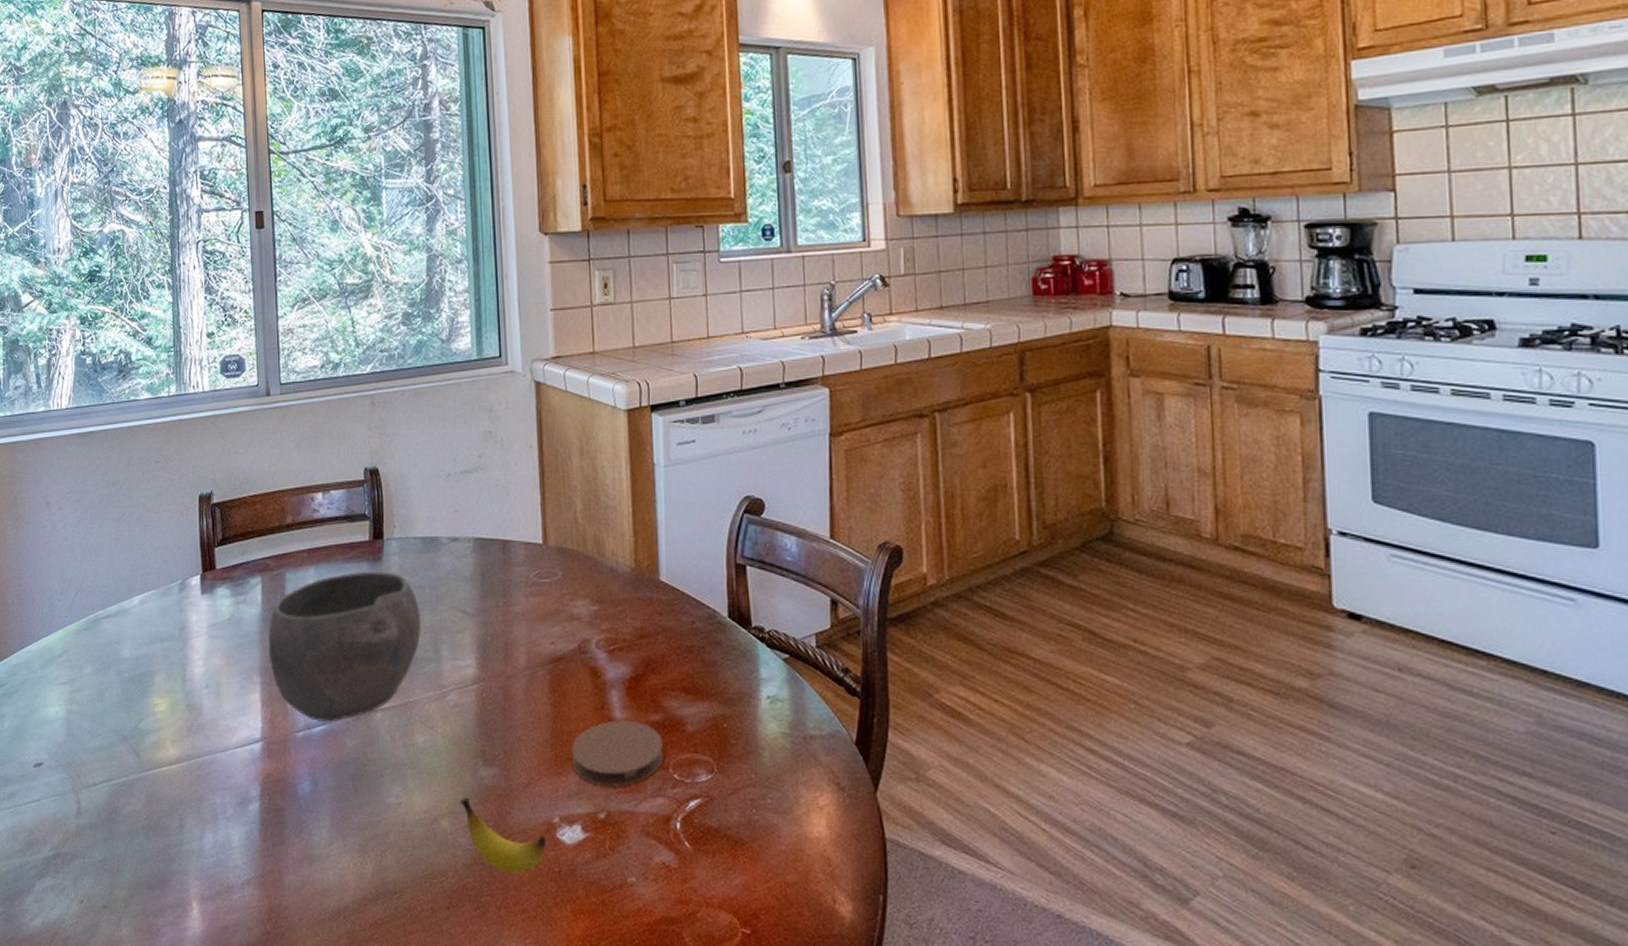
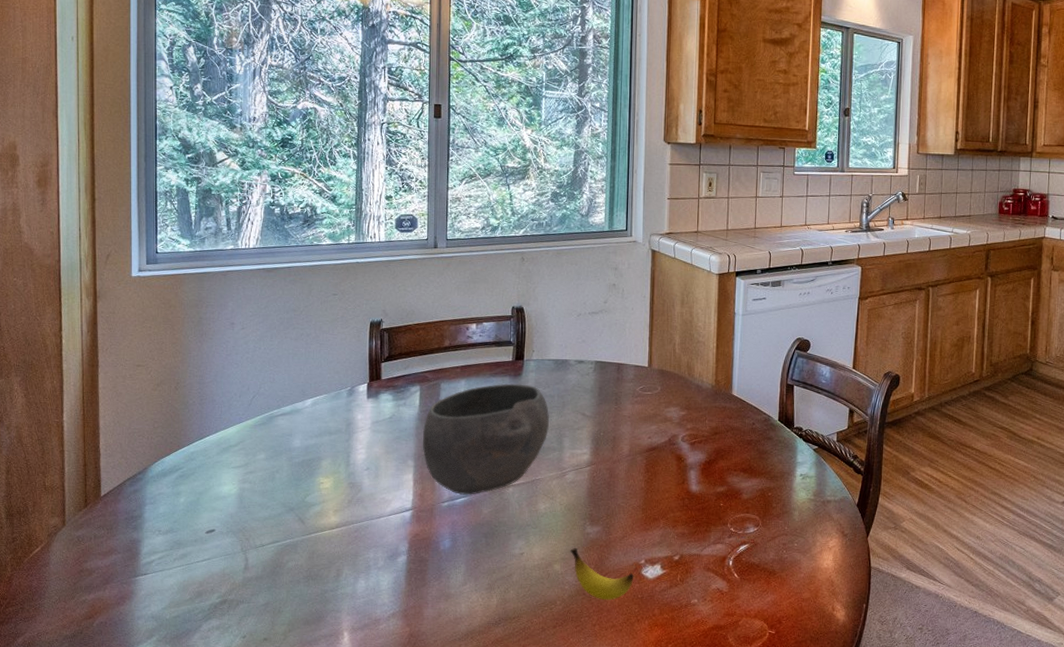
coaster: present [571,720,663,787] -> none [657,491,725,538]

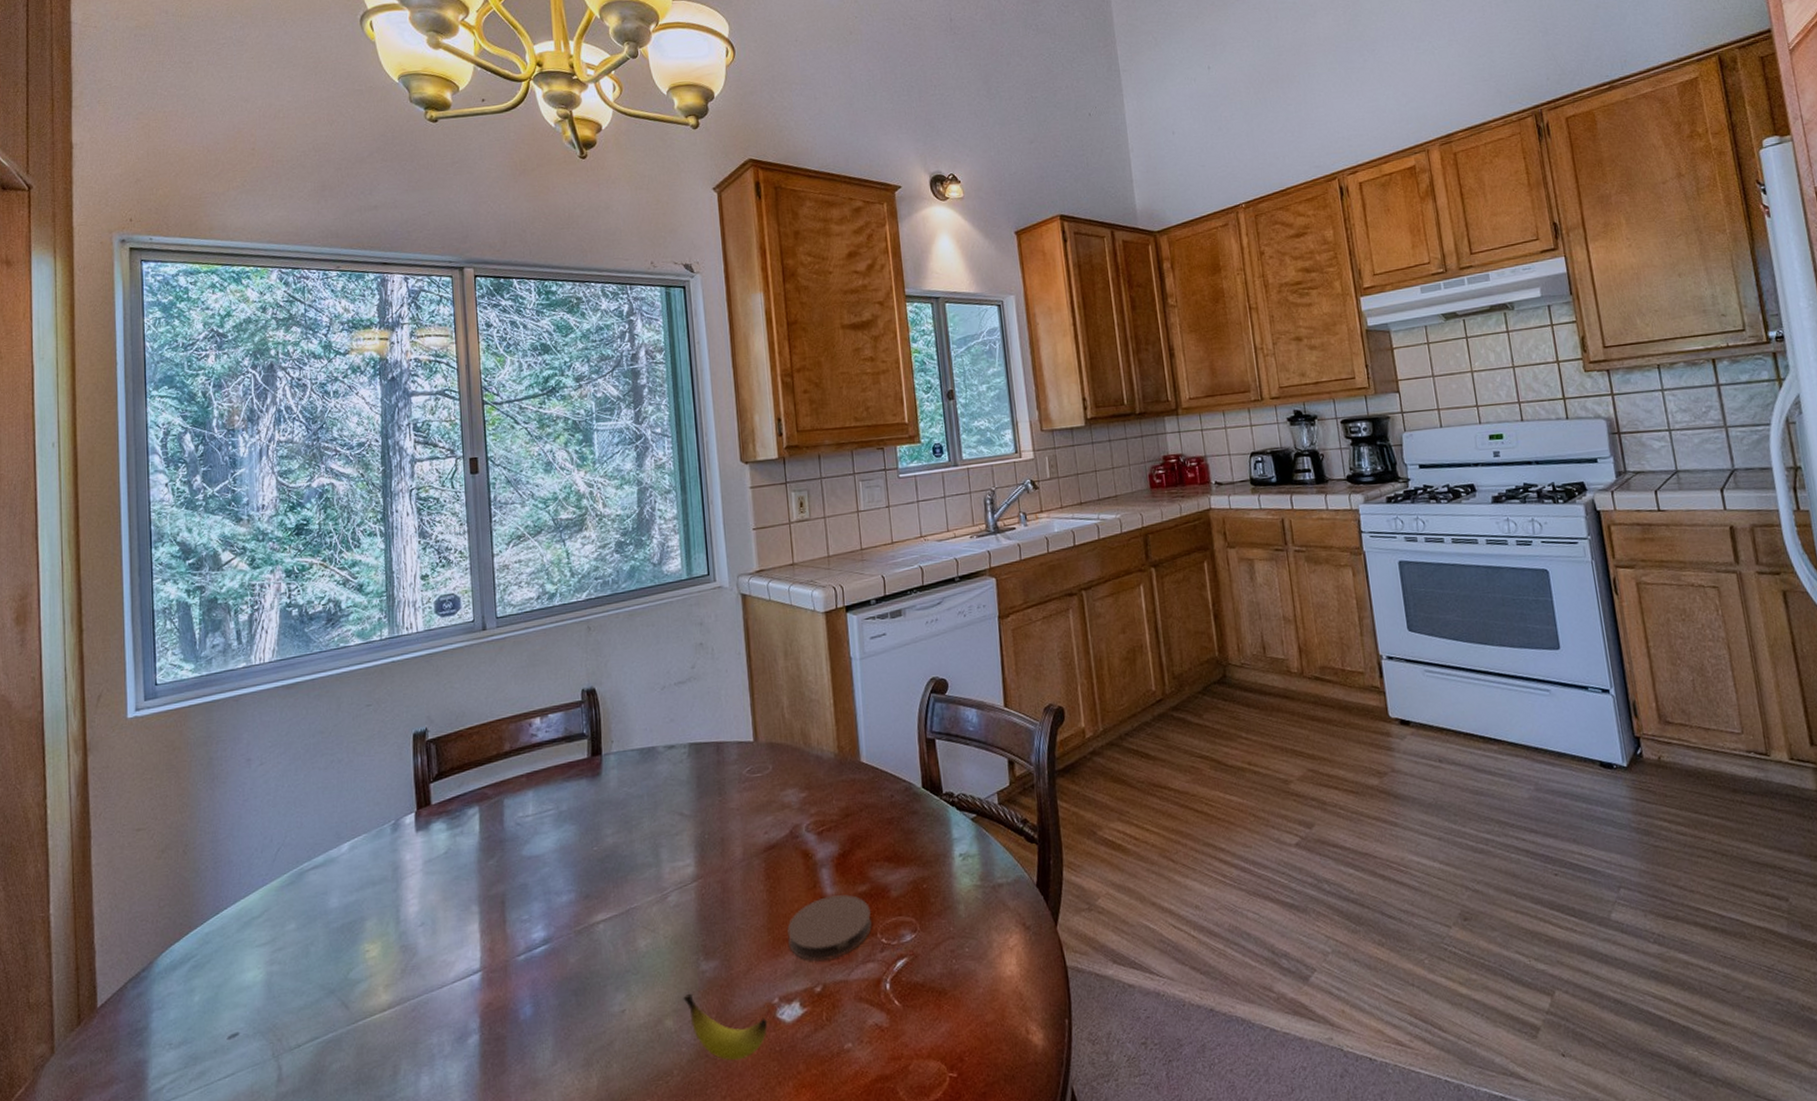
bowl: present [422,383,549,495] -> none [487,785,641,942]
coaster: none [657,491,725,538] -> present [787,894,872,962]

